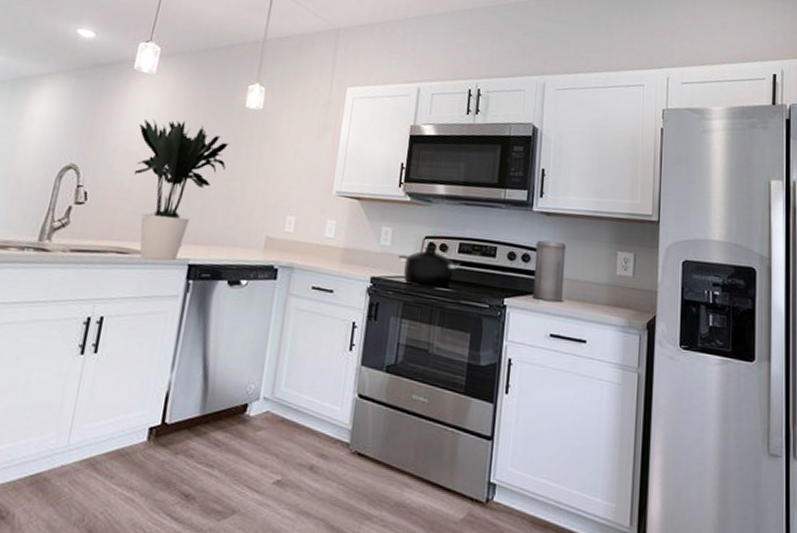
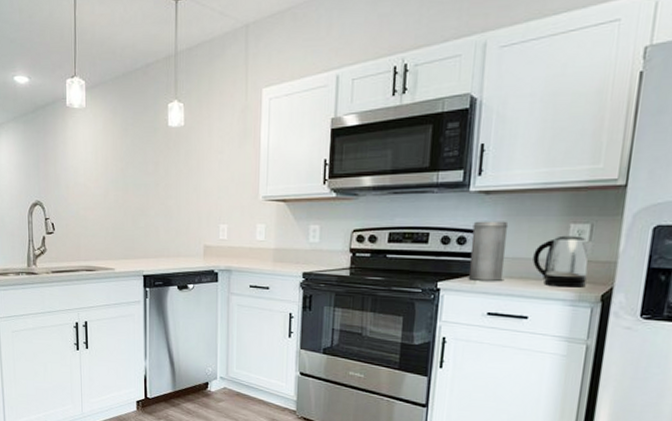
potted plant: present [135,119,229,261] -> none [82,149,159,274]
saucepan: present [398,247,462,289] -> none [328,240,393,279]
kettle: none [588,262,637,314] -> present [533,235,593,288]

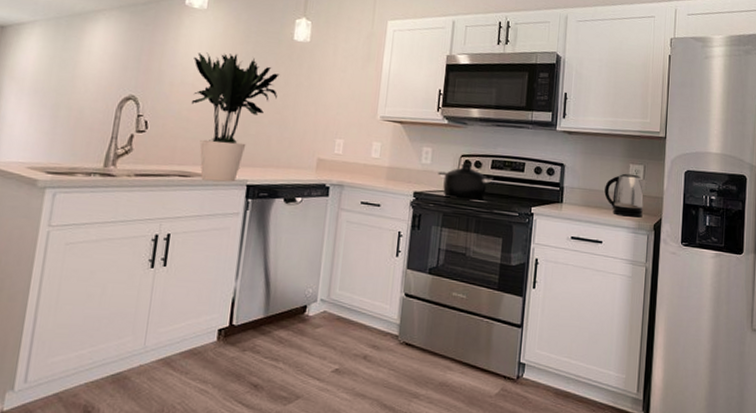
potted plant: none [82,149,159,274] -> present [192,52,280,182]
saucepan: none [328,240,393,279] -> present [438,164,495,201]
canister: present [468,221,509,282] -> none [556,156,586,210]

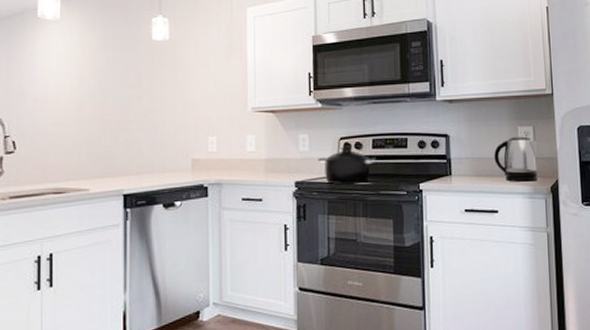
potted plant: present [192,52,280,182] -> none [53,62,143,195]

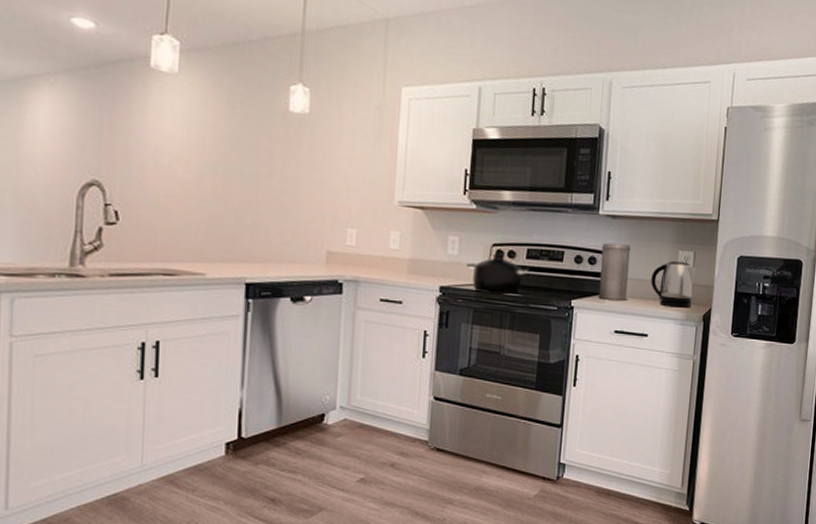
canister: none [442,126,473,181] -> present [598,242,631,302]

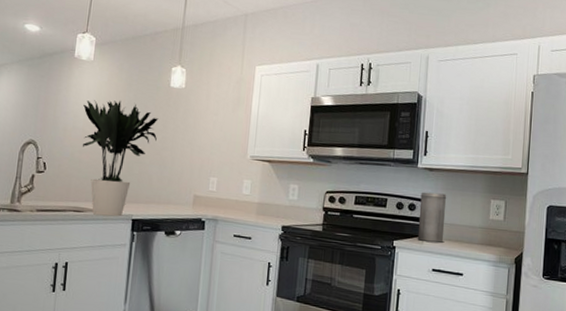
potted plant: none [168,127,275,281] -> present [83,100,159,217]
saucepan: present [466,254,530,295] -> none [304,200,358,234]
kettle: present [651,260,696,308] -> none [465,208,507,251]

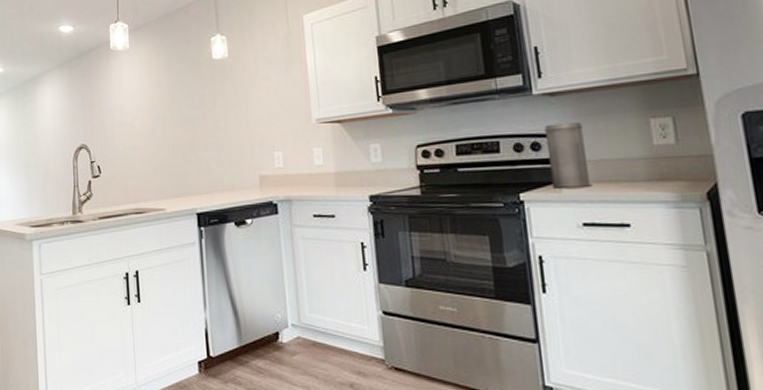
potted plant: present [83,100,159,217] -> none [127,85,208,214]

